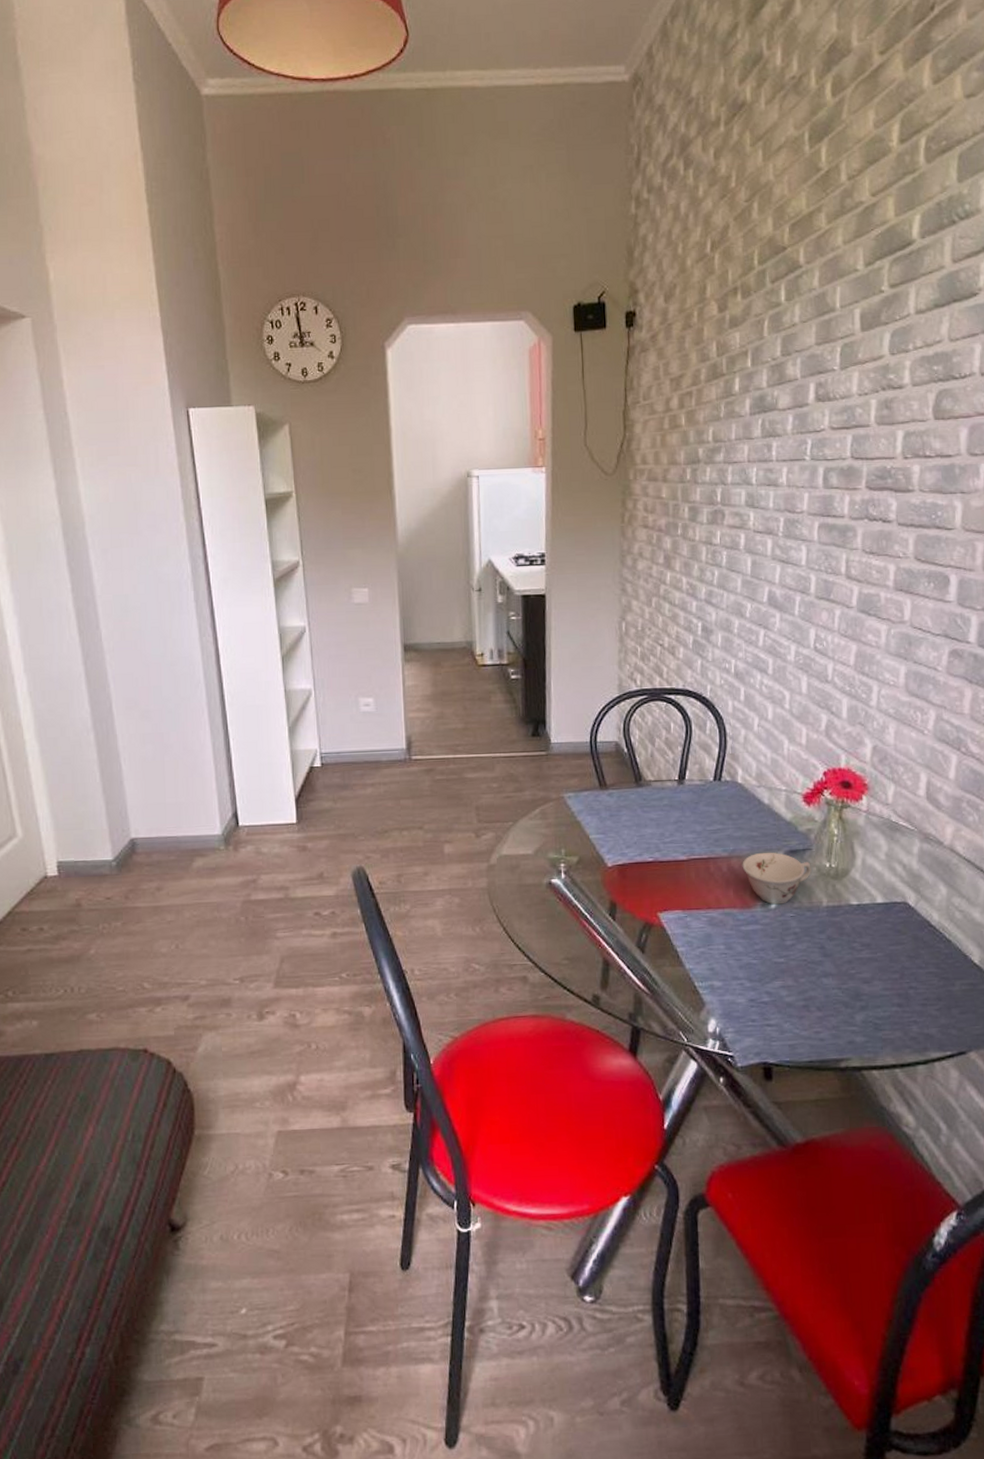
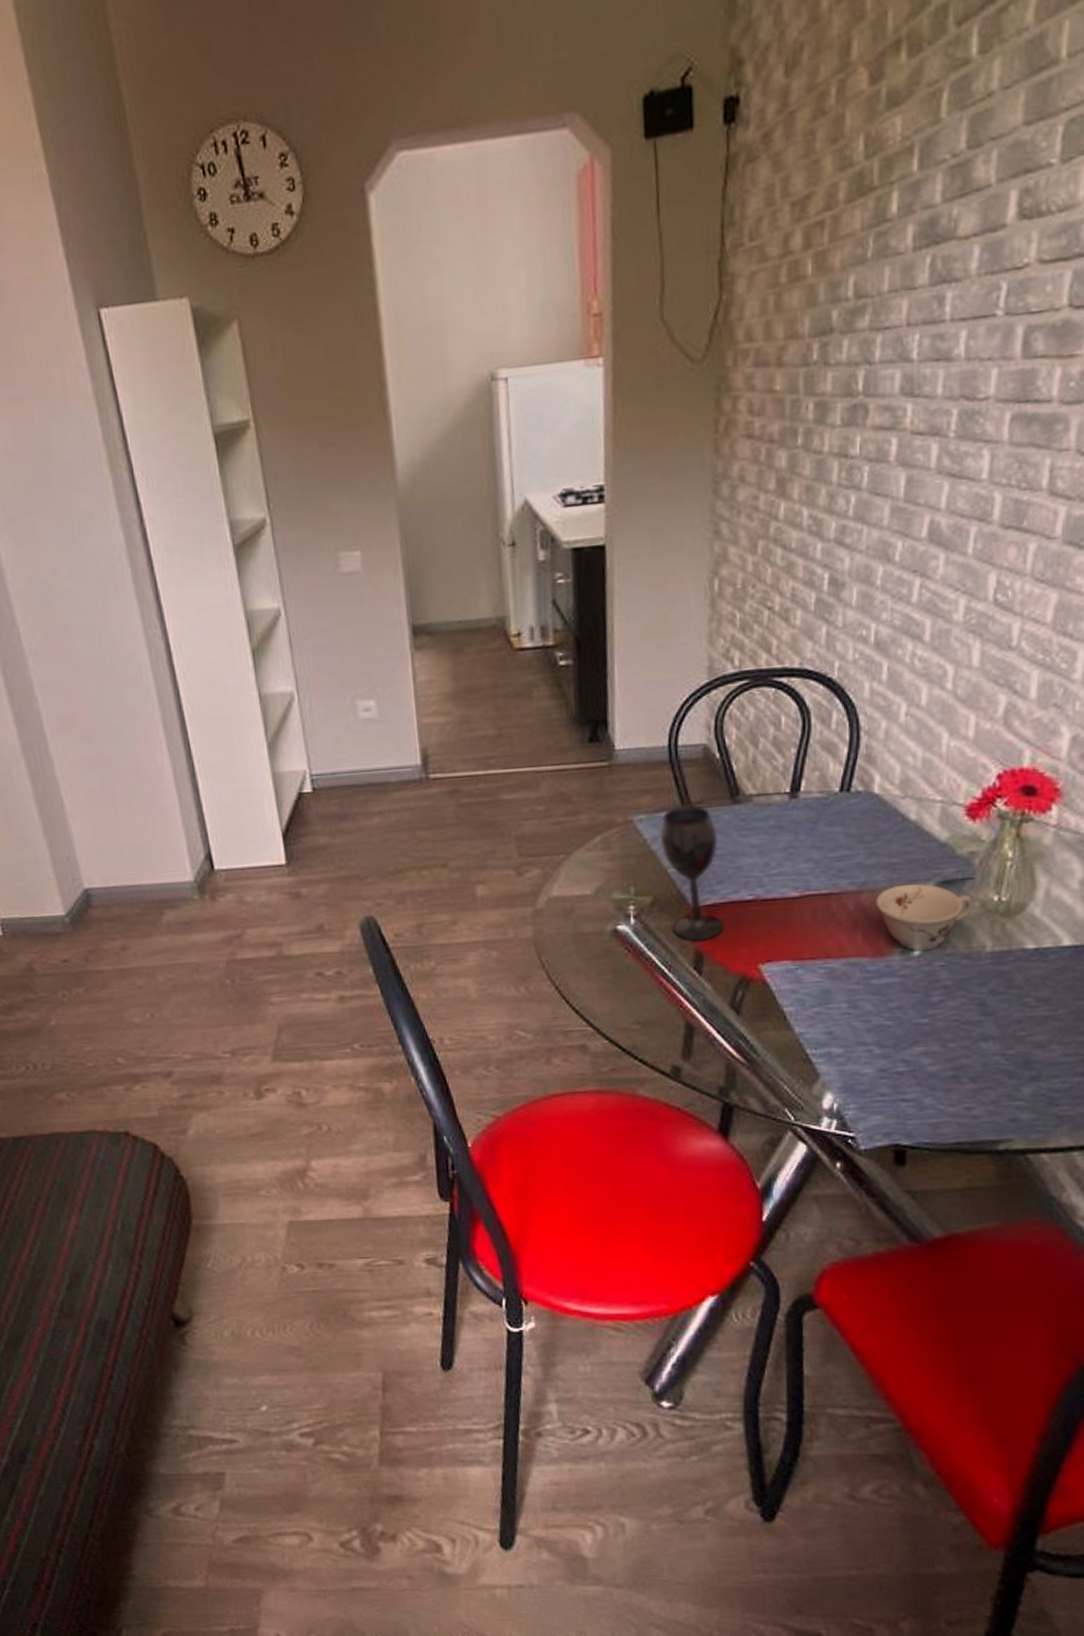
wine glass: none [583,786,632,893] -> present [659,804,724,941]

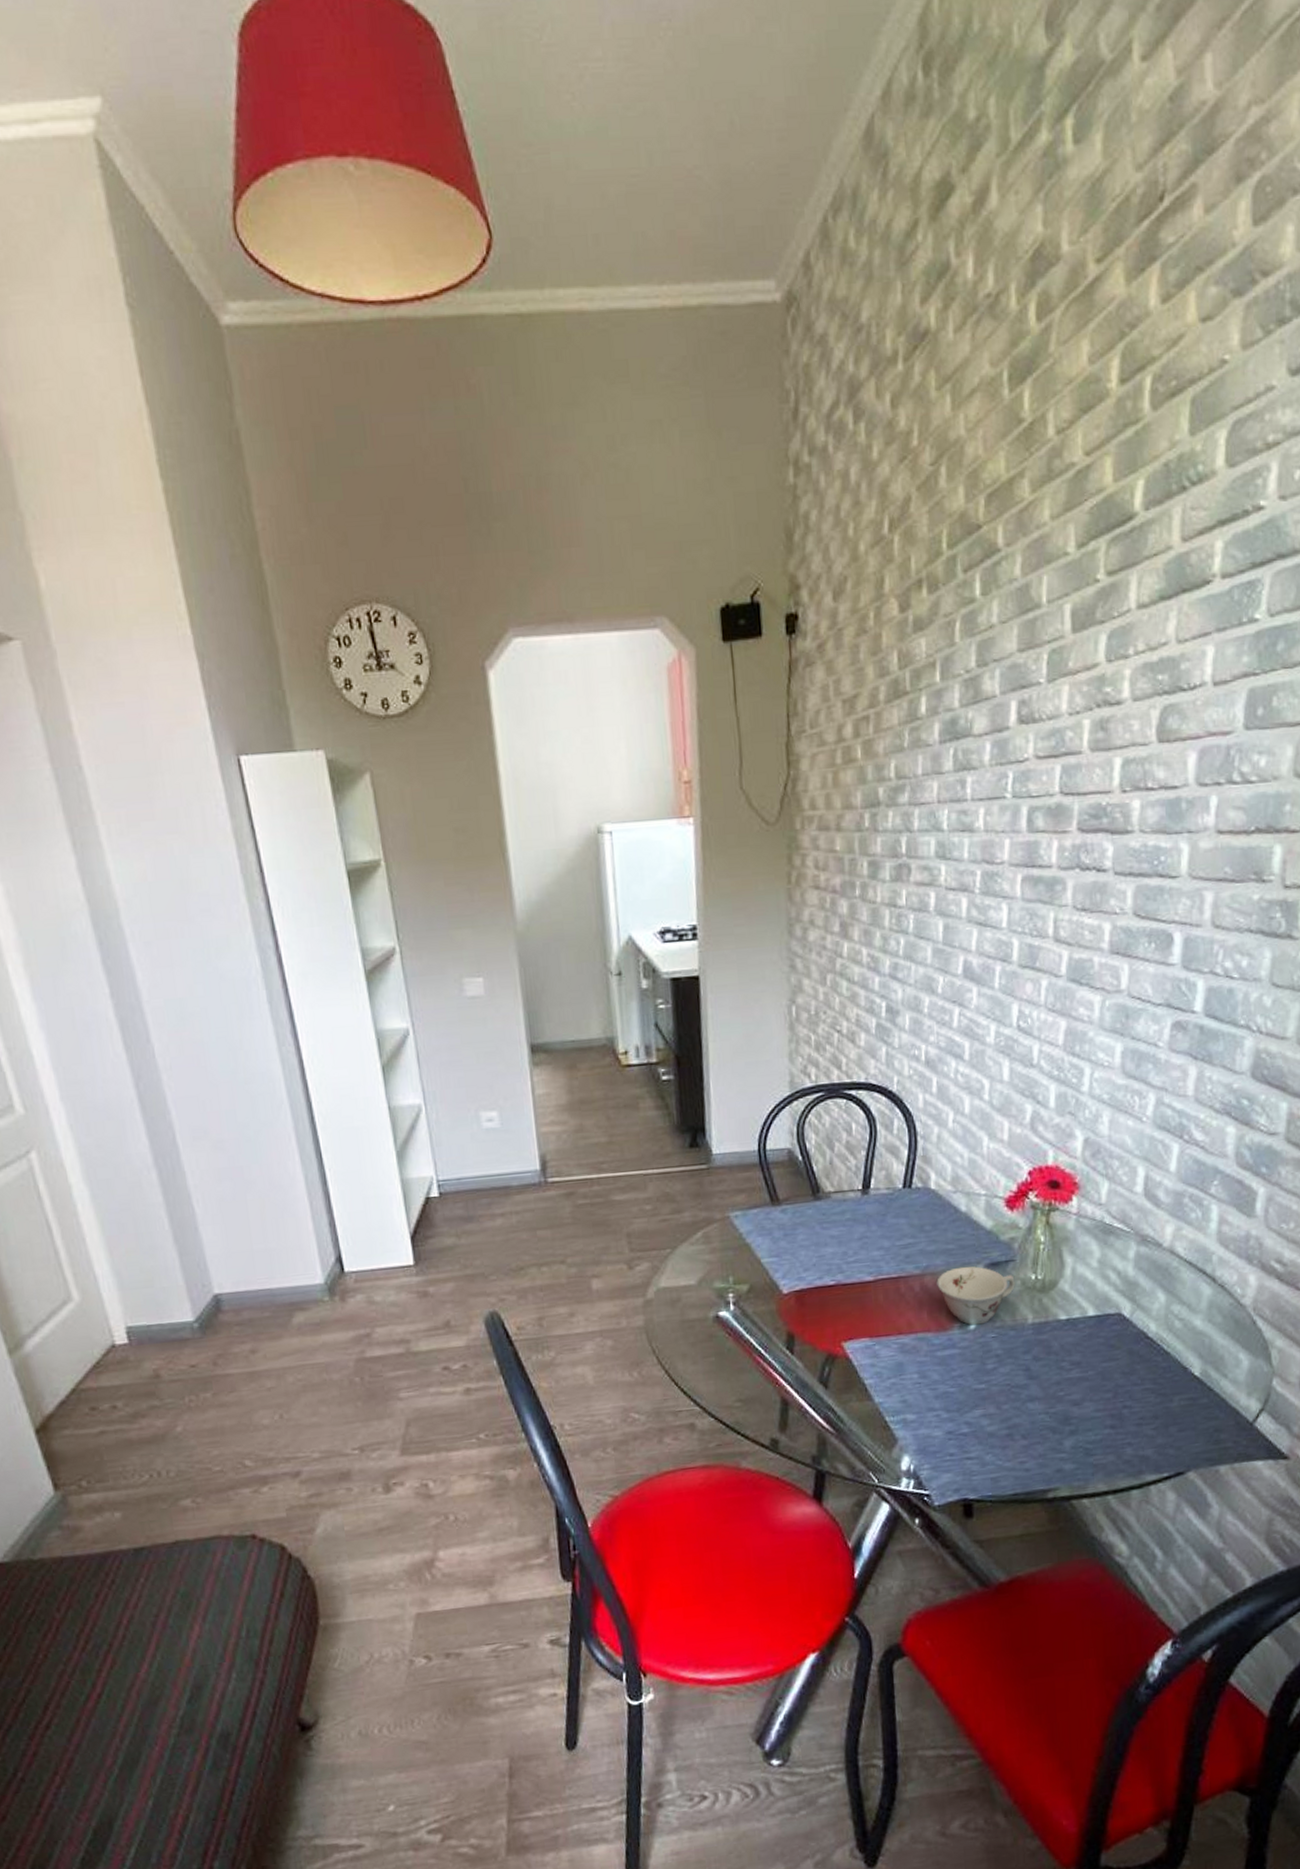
wine glass: present [659,804,724,941] -> none [753,1201,811,1324]

